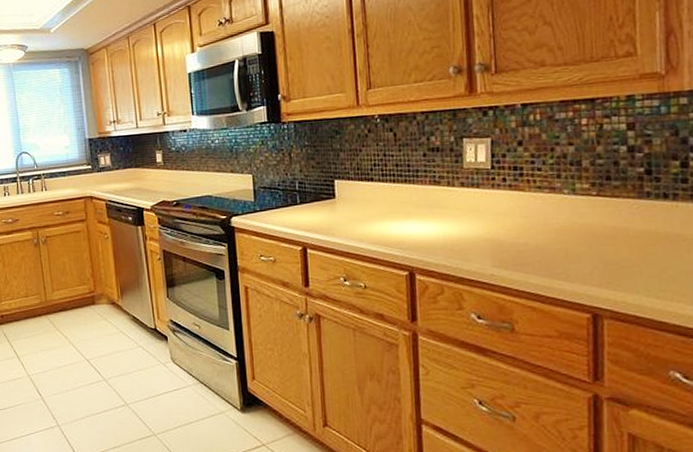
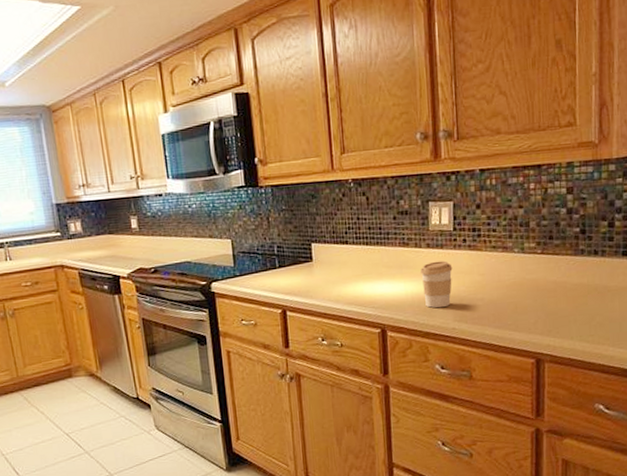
coffee cup: none [452,201,491,252] -> present [420,260,453,308]

